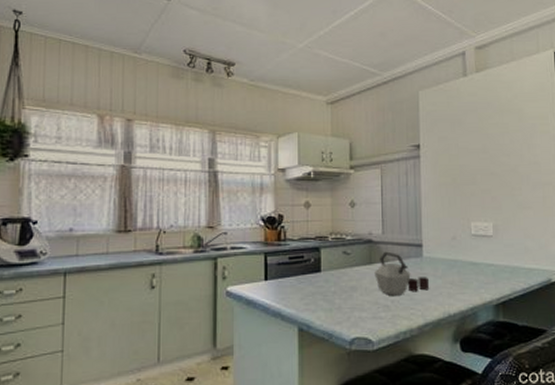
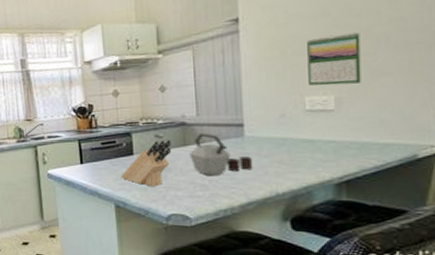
knife block: none [306,257,358,308] -> present [121,140,172,187]
calendar: none [472,170,511,214] -> present [307,32,361,86]

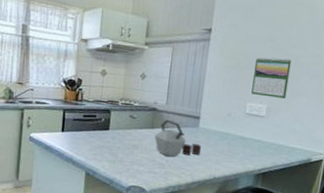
knife block: present [121,140,172,187] -> none [95,120,142,161]

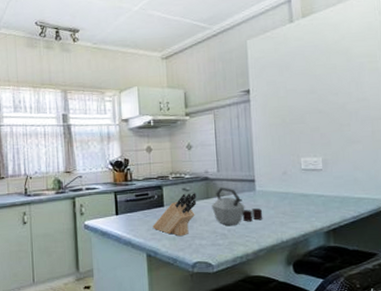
knife block: none [95,120,142,161] -> present [152,193,197,237]
calendar: present [251,57,292,99] -> none [301,107,340,149]

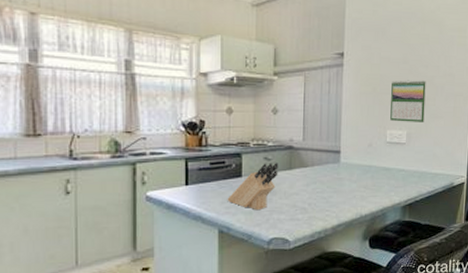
kettle: present [212,187,263,226] -> none [294,157,345,200]
calendar: none [301,107,340,149] -> present [390,80,426,122]

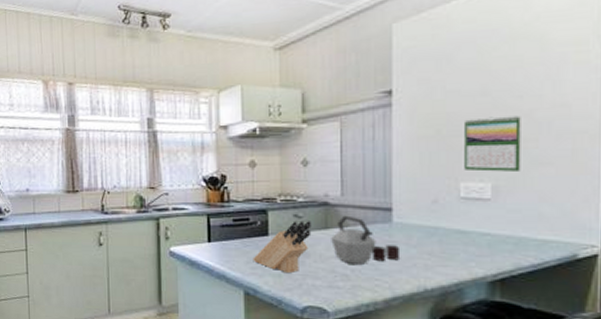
kettle: none [294,157,345,200] -> present [331,215,401,266]

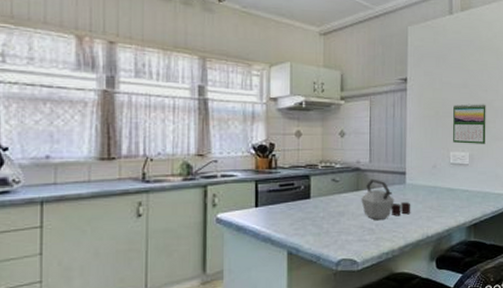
knife block: present [253,221,312,274] -> none [296,184,346,232]

